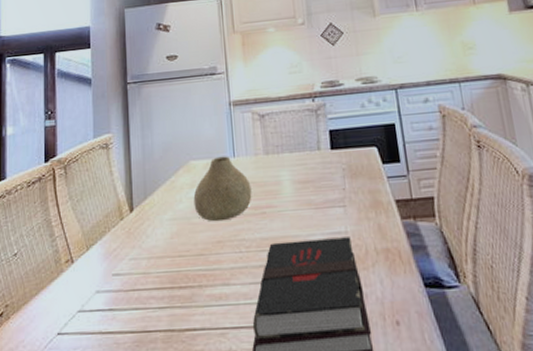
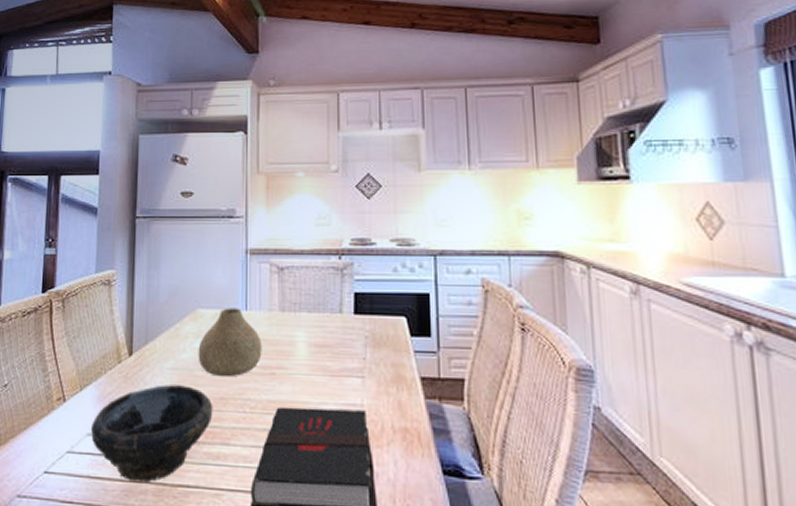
bowl: none [100,233,212,332] -> present [91,384,213,482]

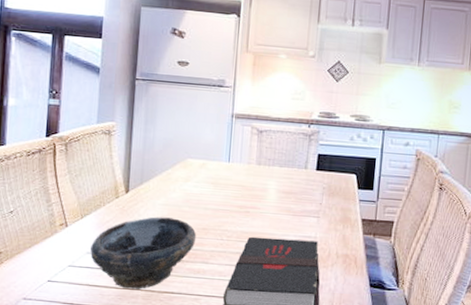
vase: present [198,307,262,378] -> none [185,159,241,213]

